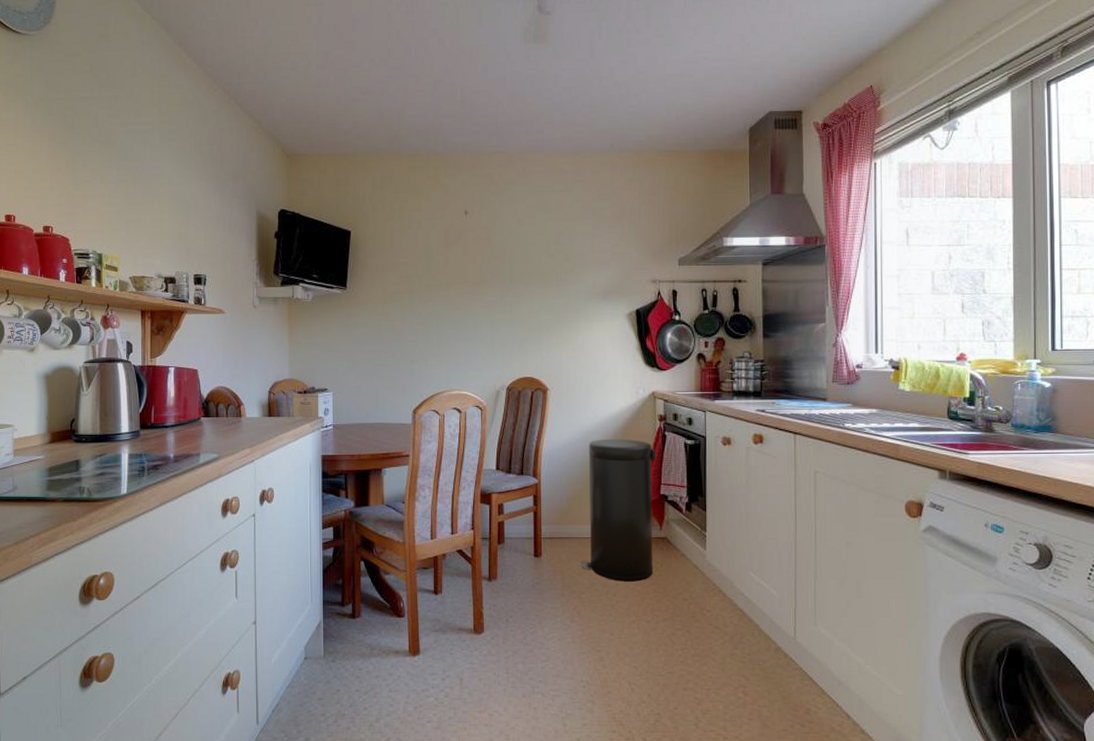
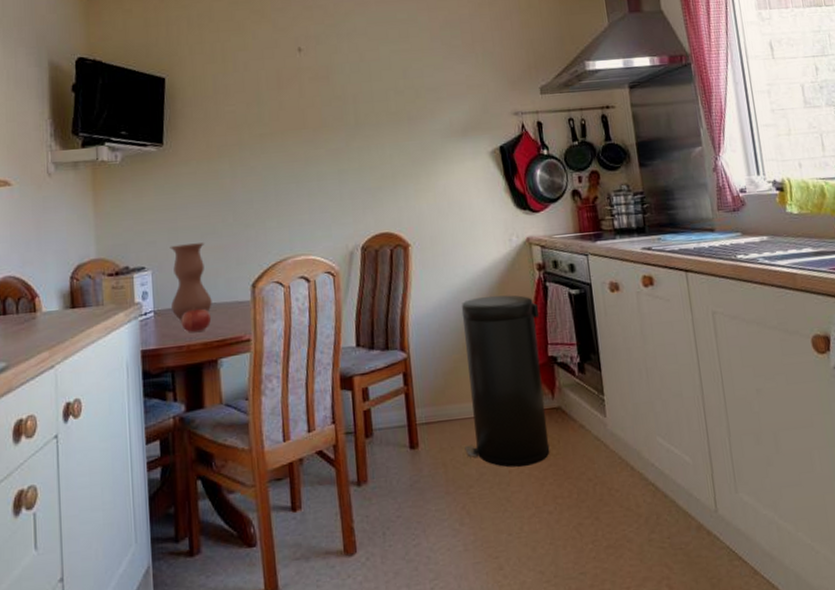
vase: none [347,373,380,436] -> present [169,243,212,323]
fruit: none [354,425,379,446] -> present [181,308,212,333]

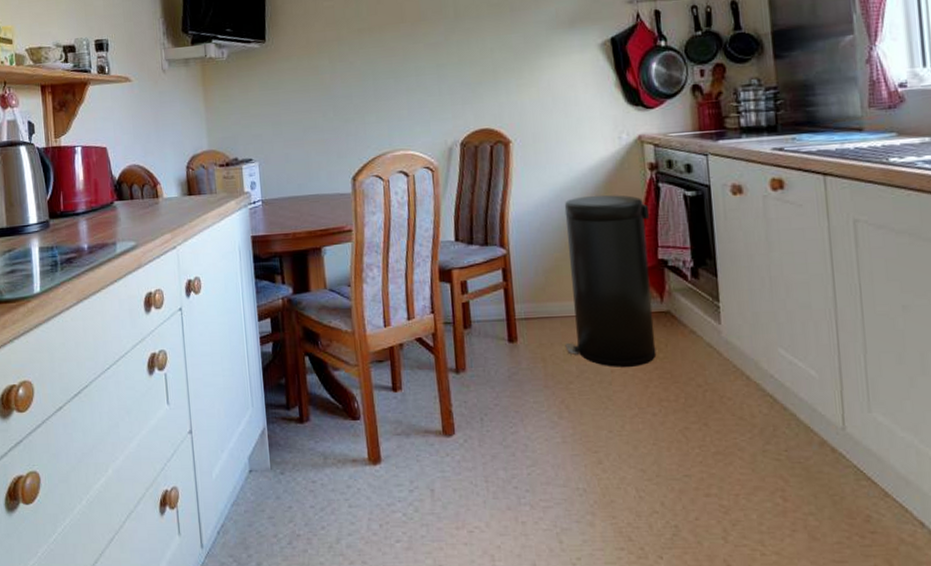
vase: present [169,243,212,323] -> none [274,136,315,212]
fruit: present [181,308,212,333] -> none [286,198,315,222]

